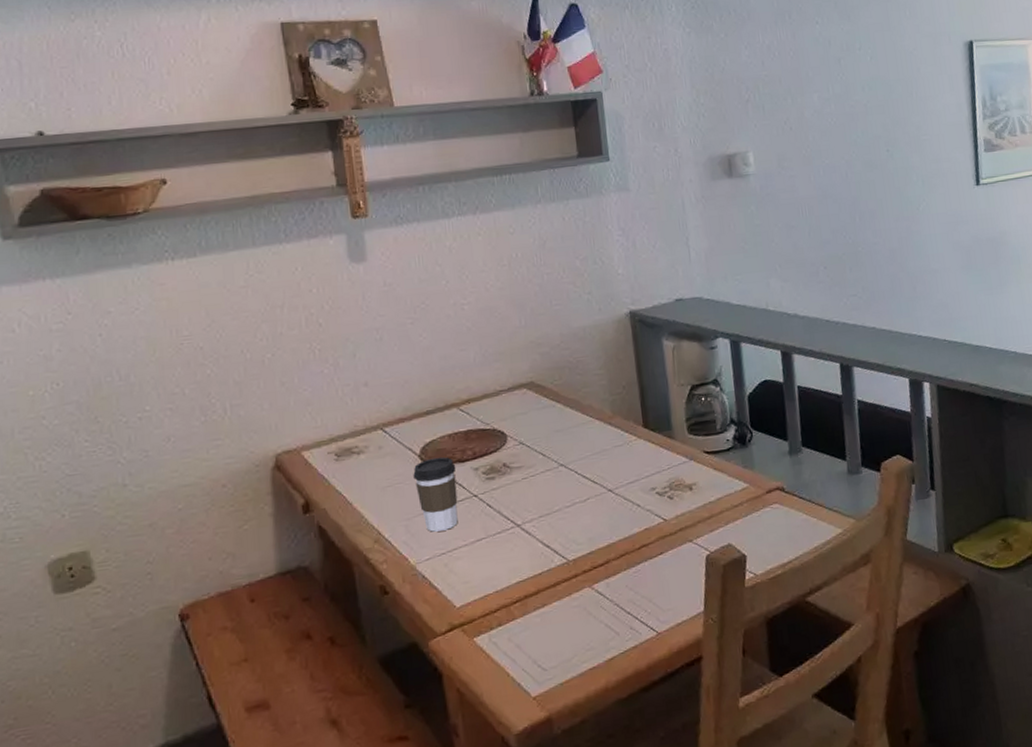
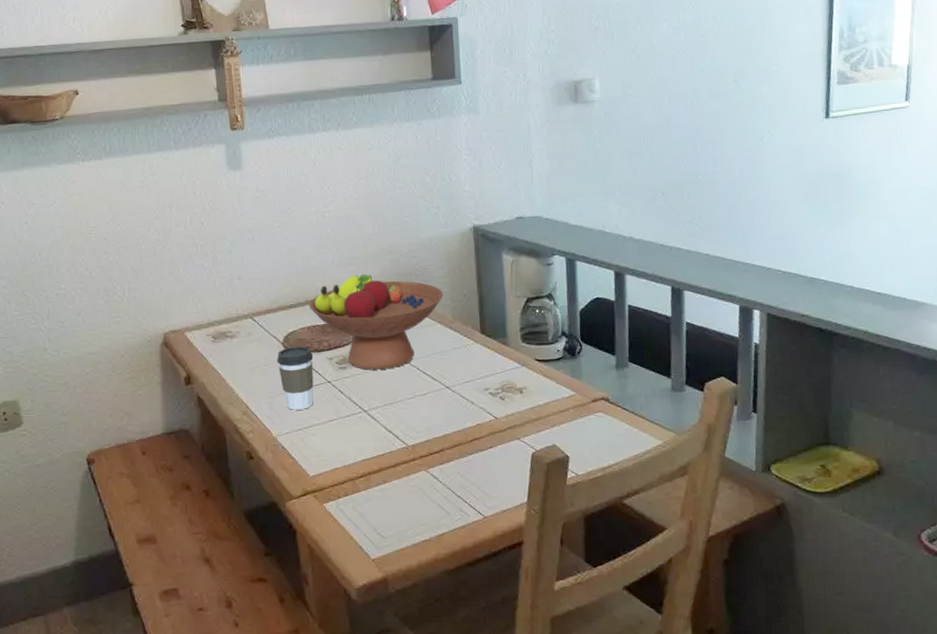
fruit bowl: none [448,370,601,479] -> present [308,273,444,370]

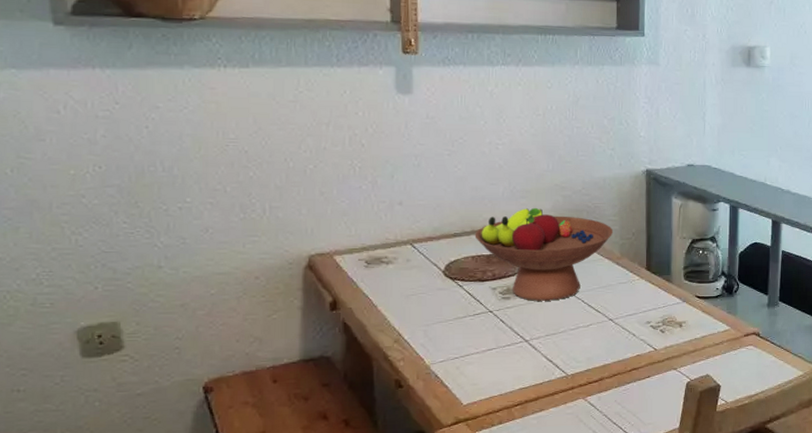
coffee cup: present [277,346,314,410] -> none [436,275,476,339]

